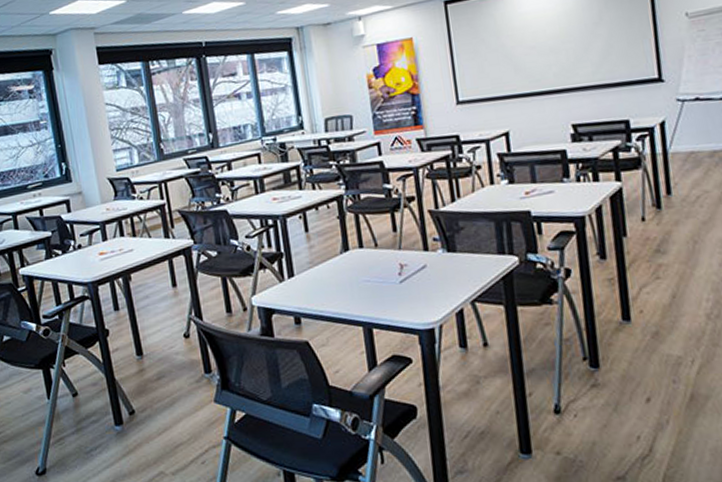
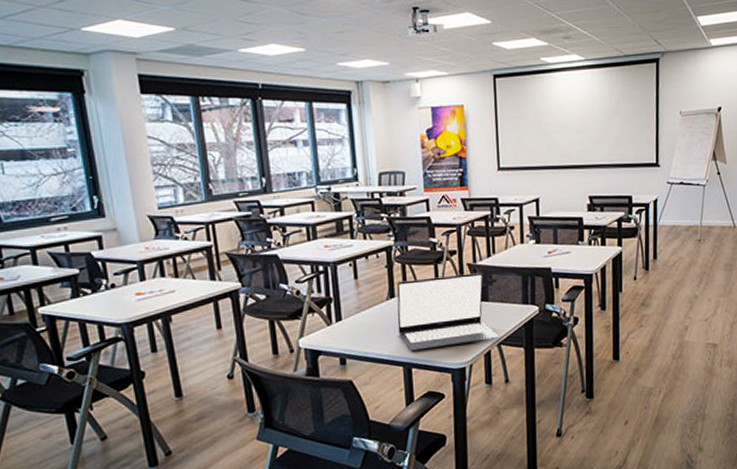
laptop: none [350,220,473,309] -> present [396,273,500,351]

